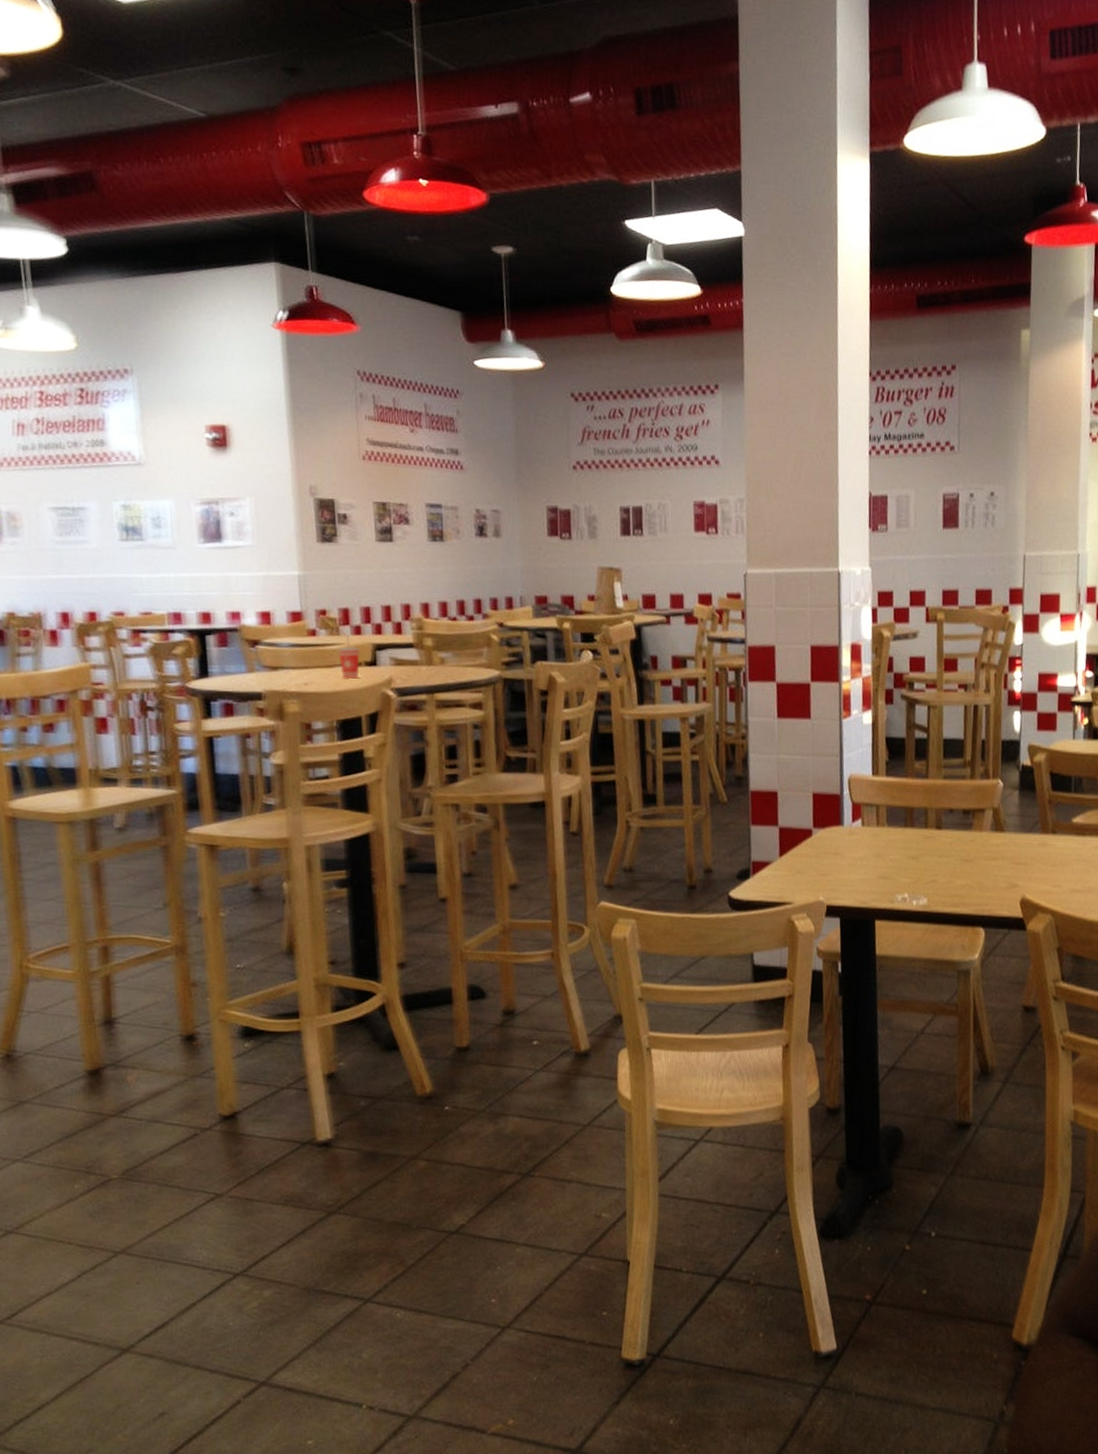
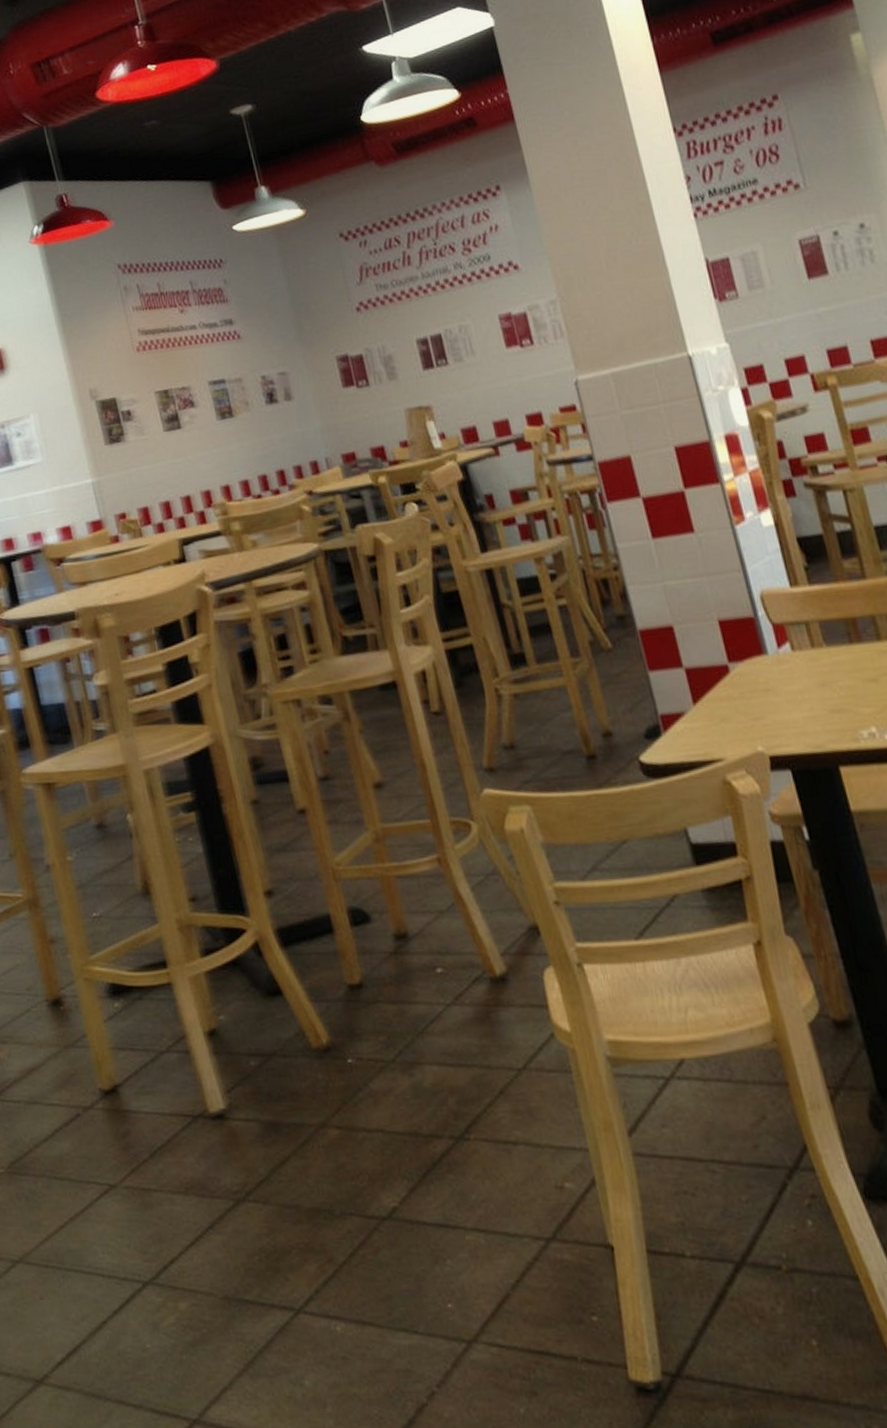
beverage cup: present [333,630,360,679] -> none [135,532,169,581]

